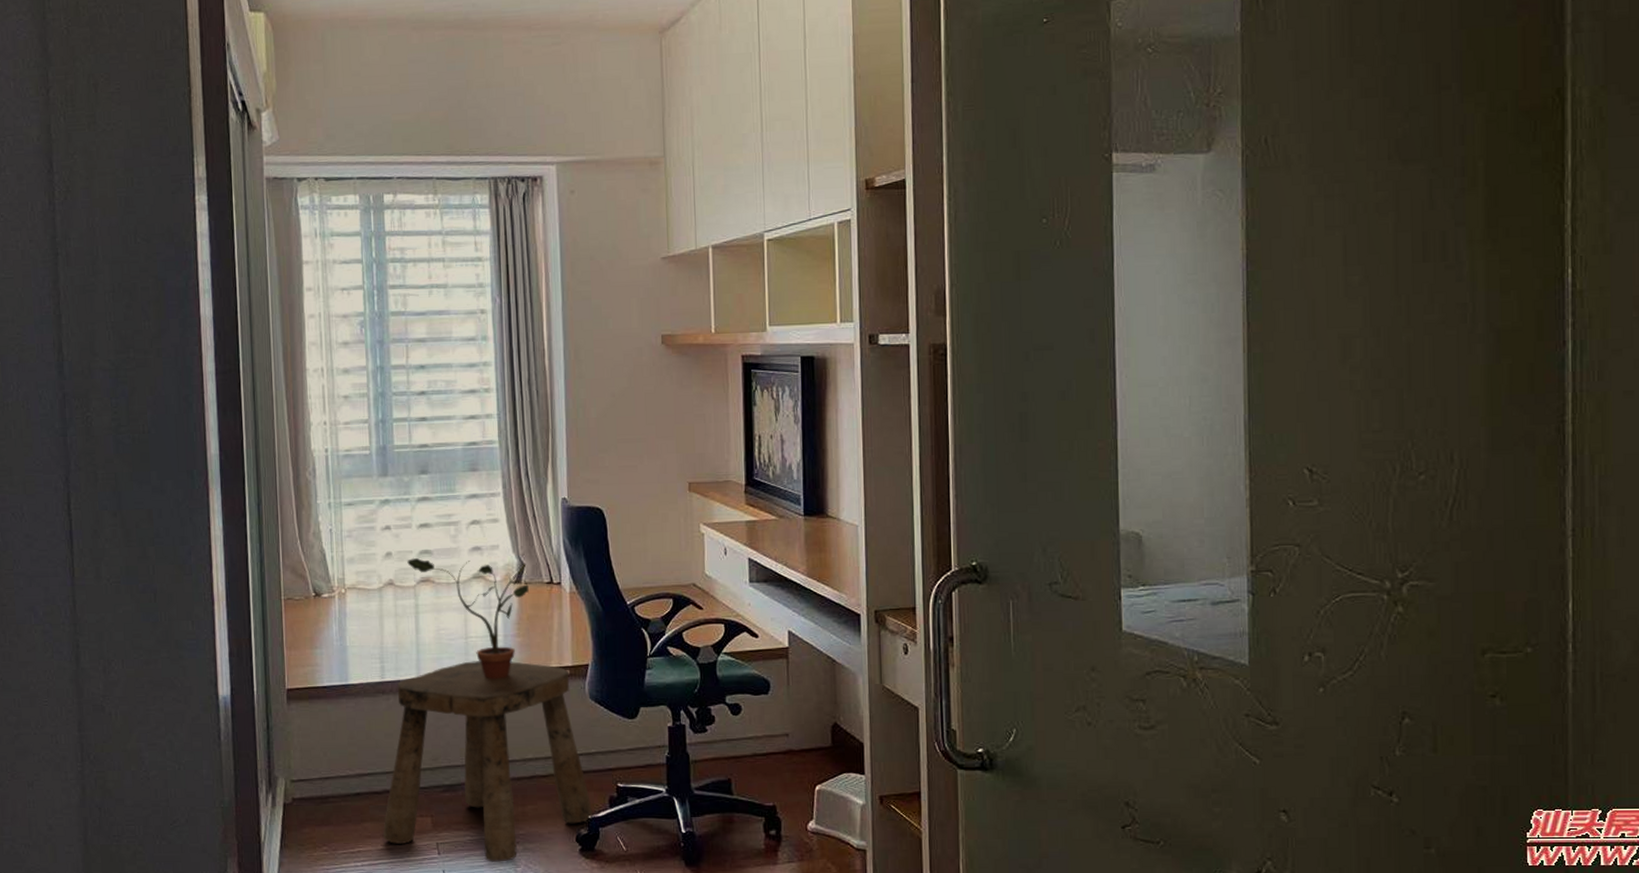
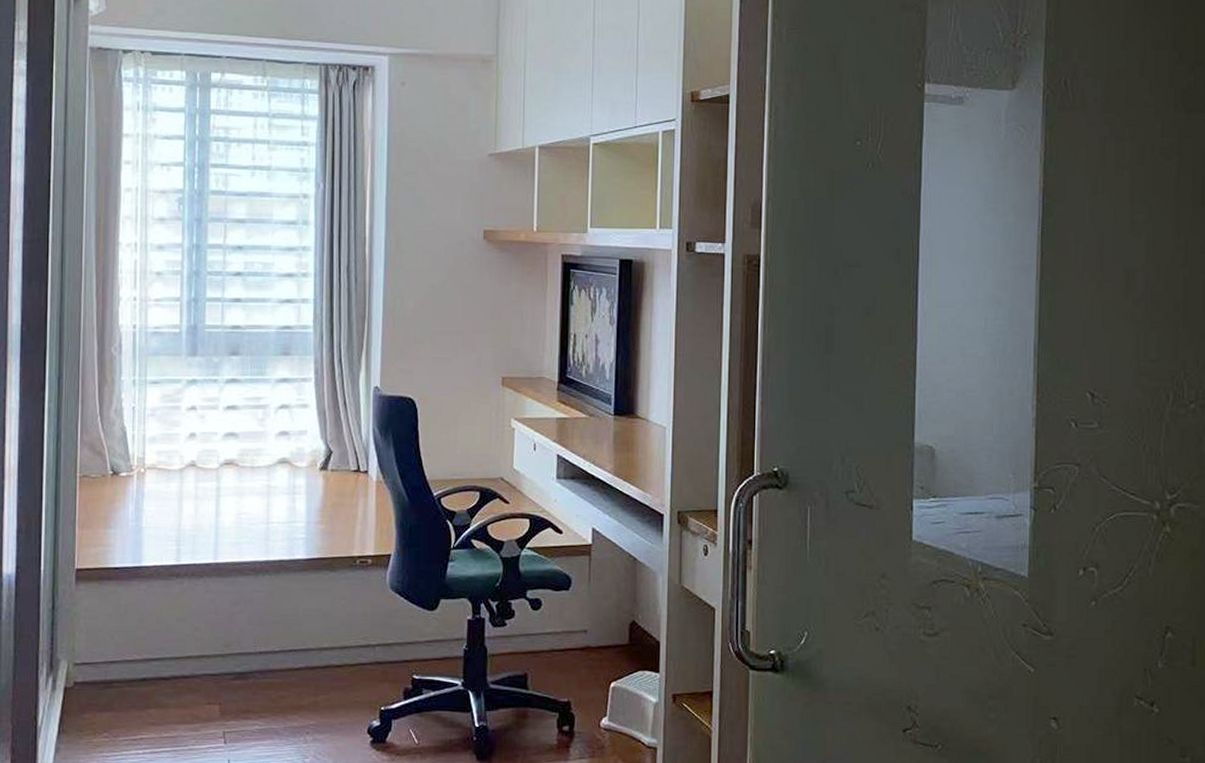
stool: present [382,661,592,862] -> none [167,547,386,753]
potted plant: present [407,558,529,680] -> none [211,440,335,567]

